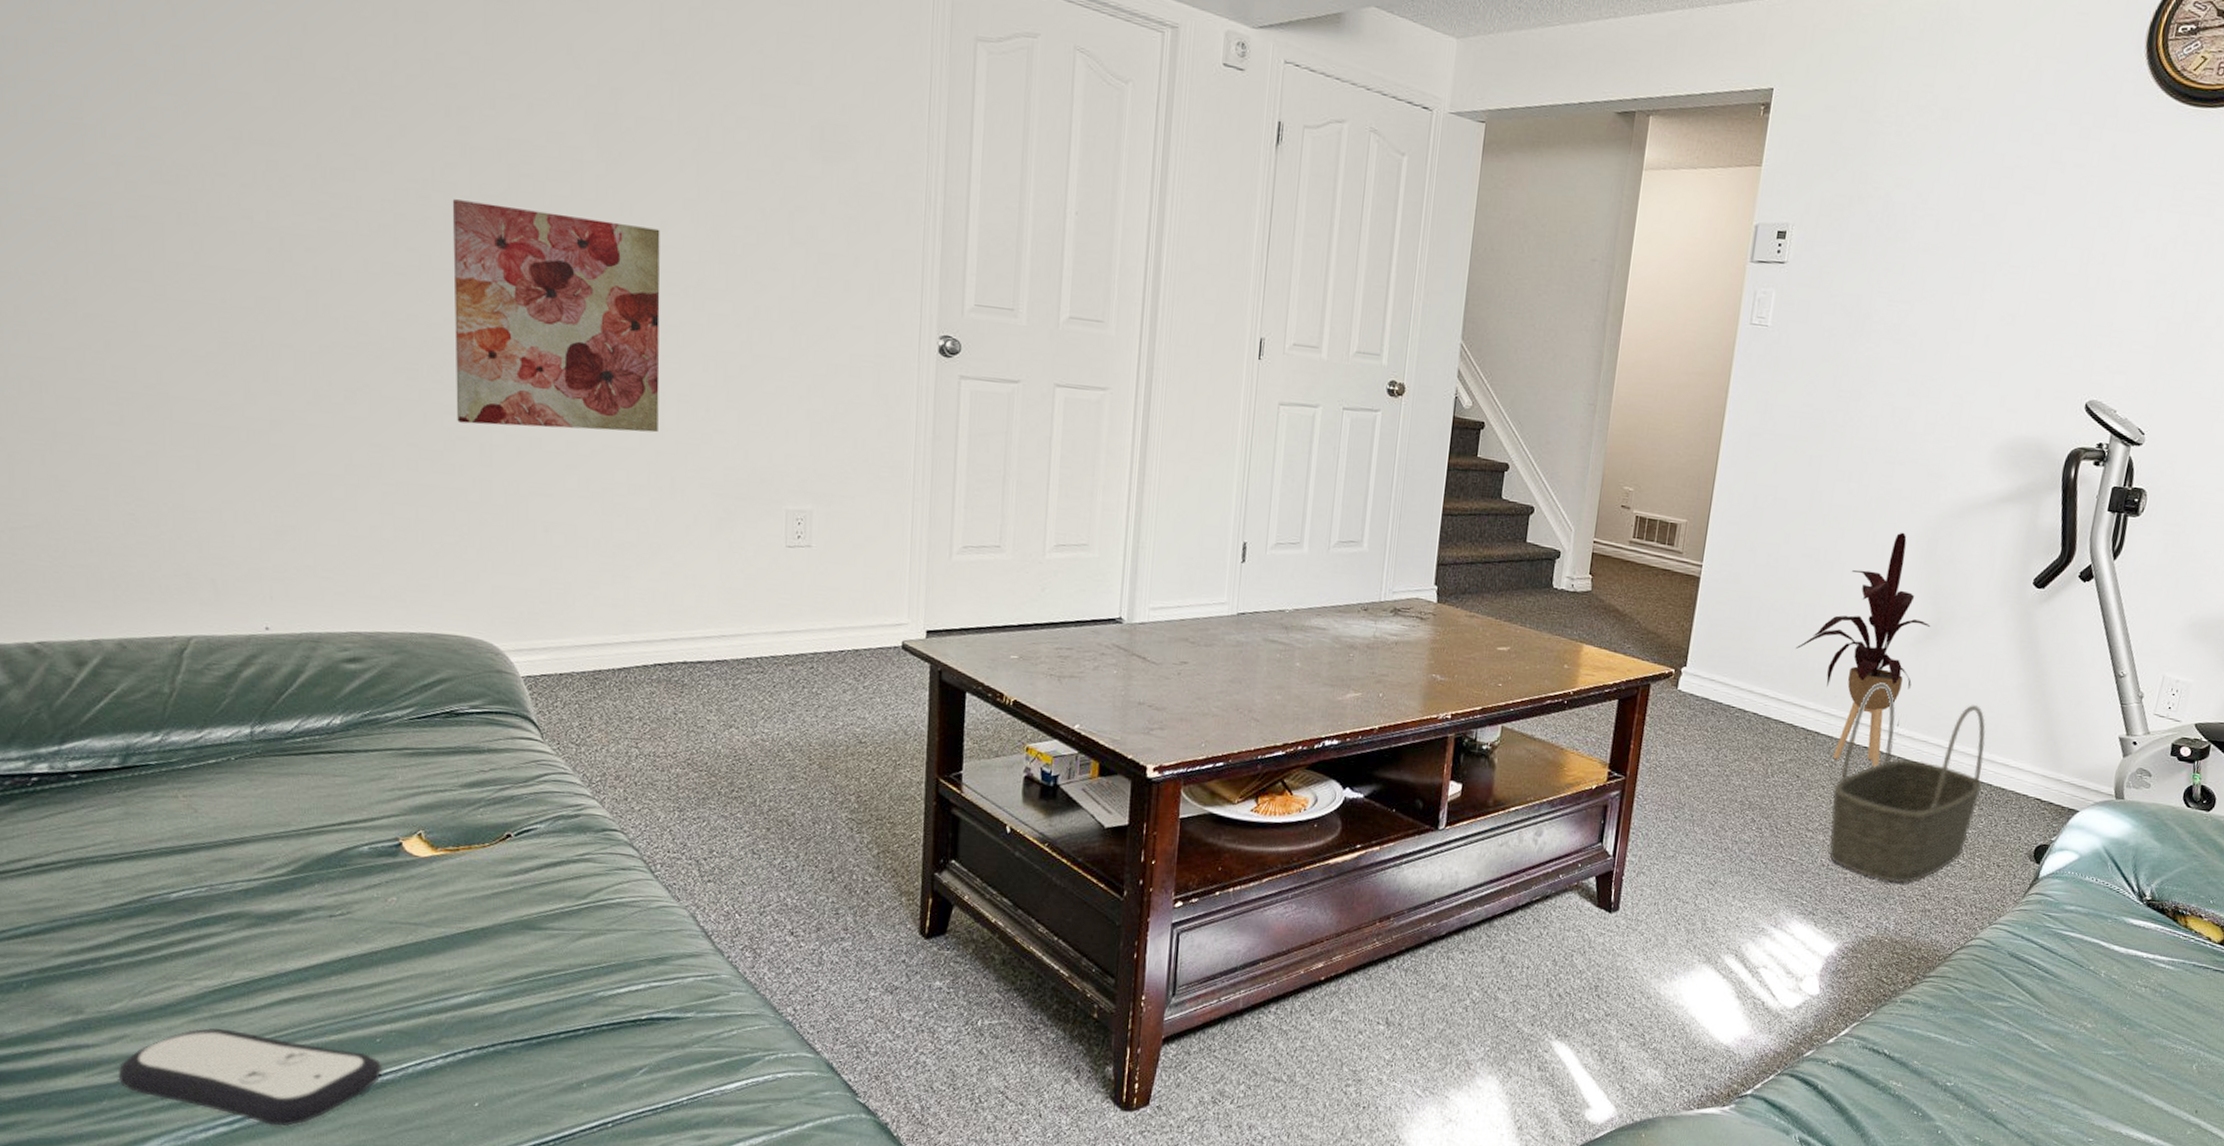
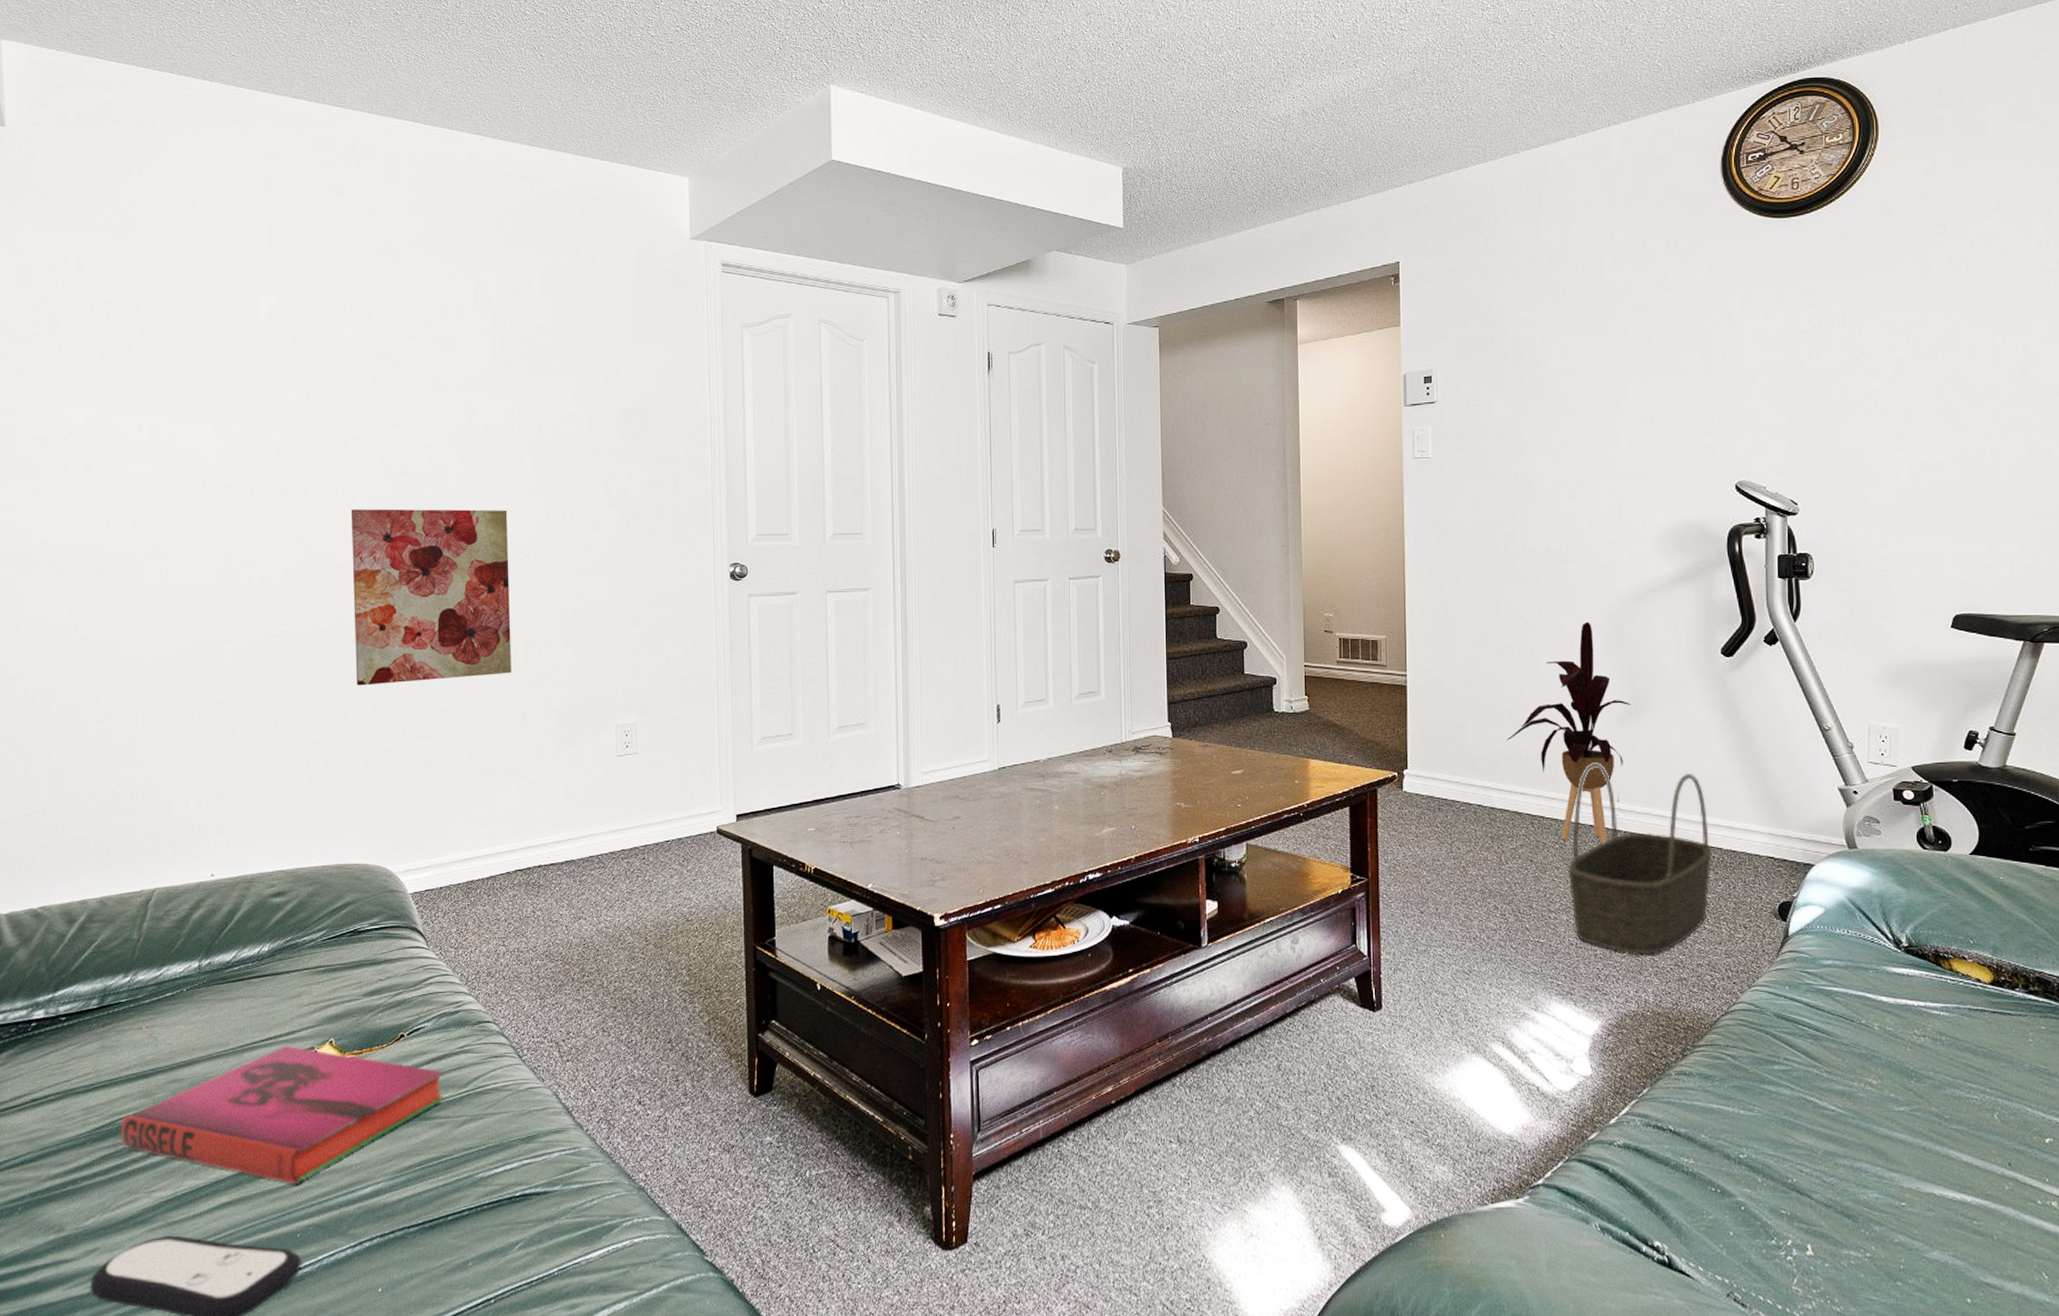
hardback book: none [152,834,560,987] -> present [120,1046,445,1185]

